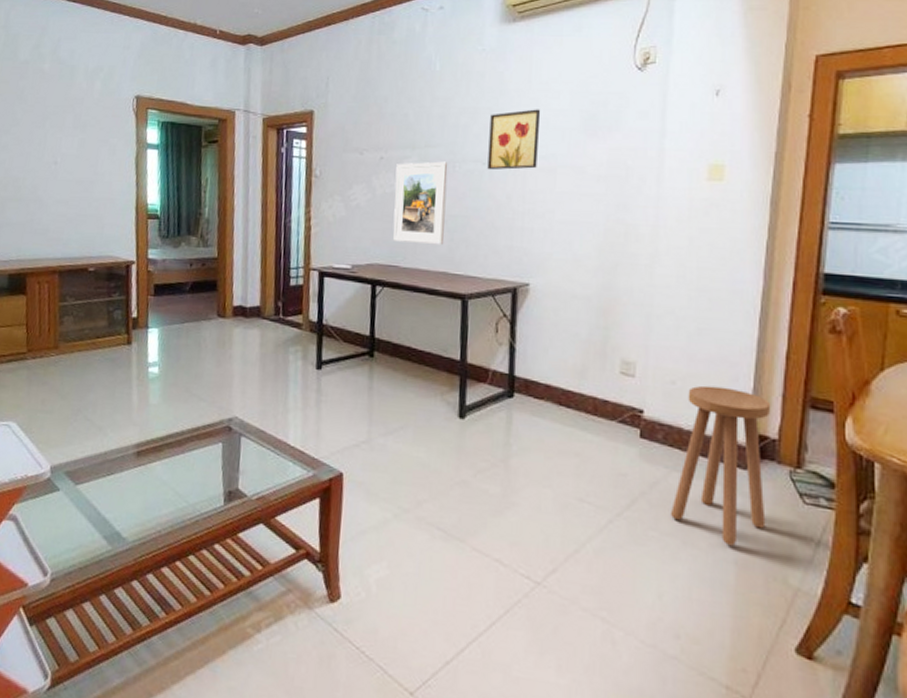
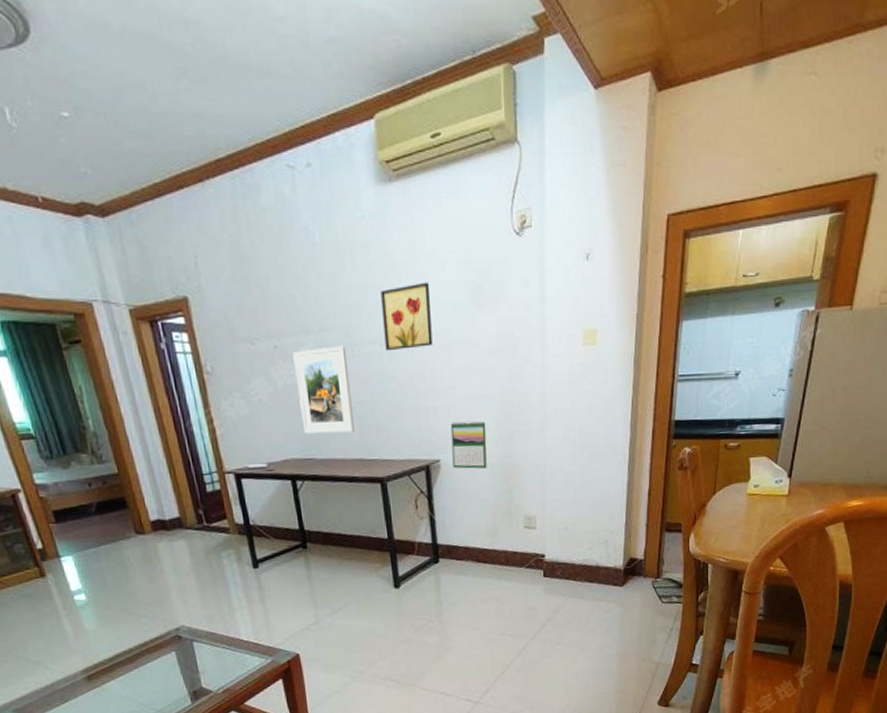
calendar: none [543,245,586,301] -> present [450,421,487,469]
stool: present [671,385,771,546] -> none [570,525,639,644]

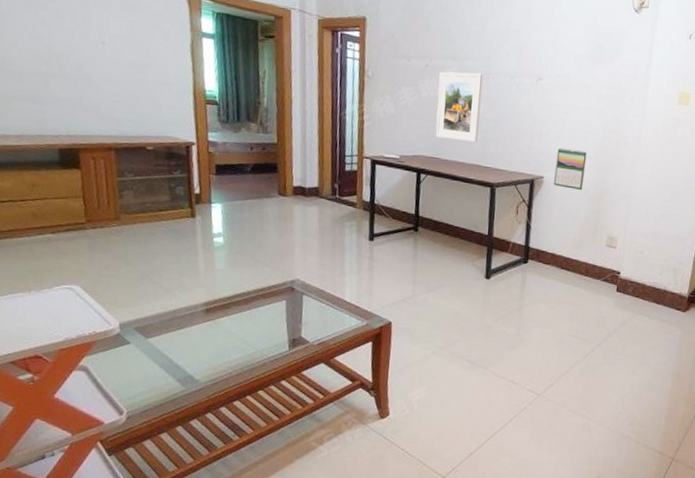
wall art: present [380,282,433,351] -> none [515,35,560,85]

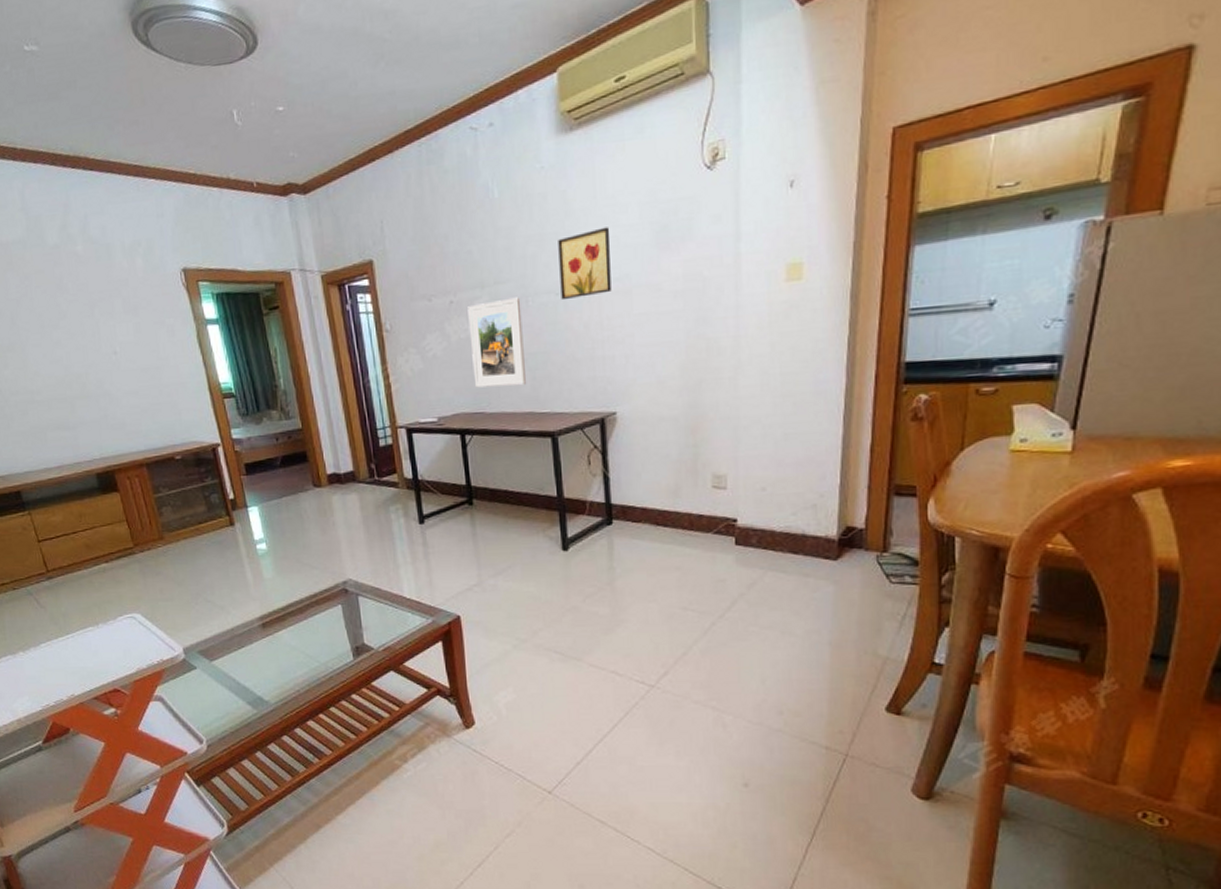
wall art: none [515,35,560,85] -> present [558,227,612,301]
calendar: present [554,147,587,191] -> none [629,369,670,422]

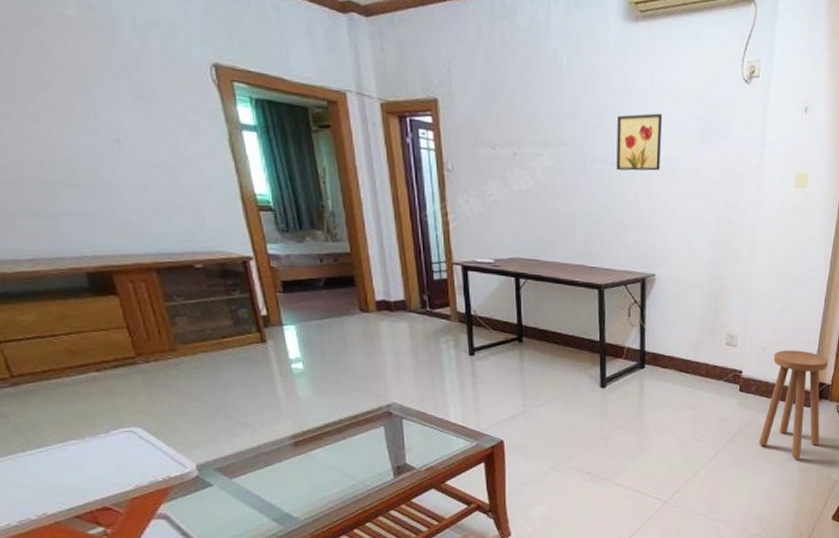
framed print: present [468,297,527,388] -> none [530,160,581,241]
stool: none [769,486,858,629] -> present [759,350,829,459]

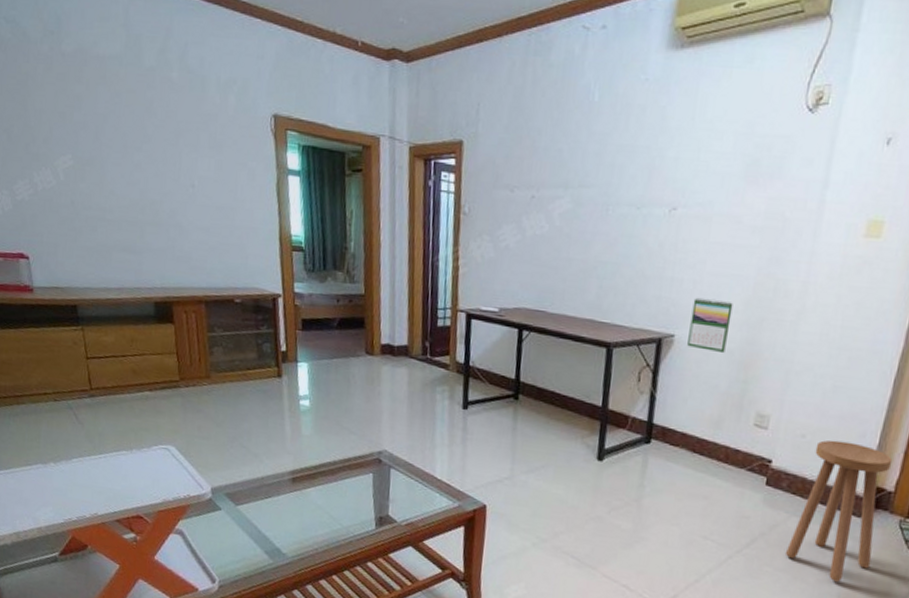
wall art: present [616,113,663,171] -> none [641,150,702,216]
calendar: none [667,241,701,288] -> present [687,297,733,354]

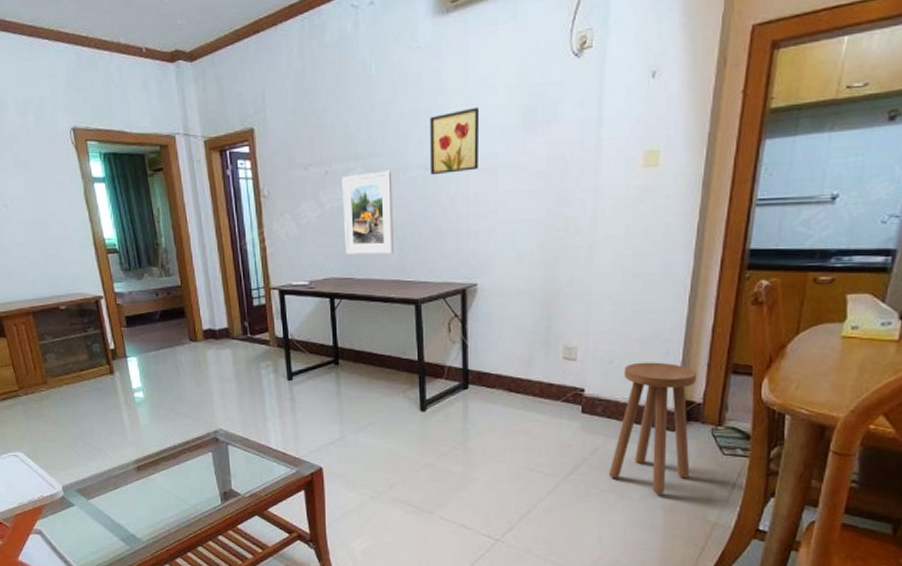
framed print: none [541,203,602,292] -> present [342,170,395,255]
wall art: none [641,150,702,216] -> present [430,107,480,176]
calendar: present [687,297,733,354] -> none [490,245,528,295]

